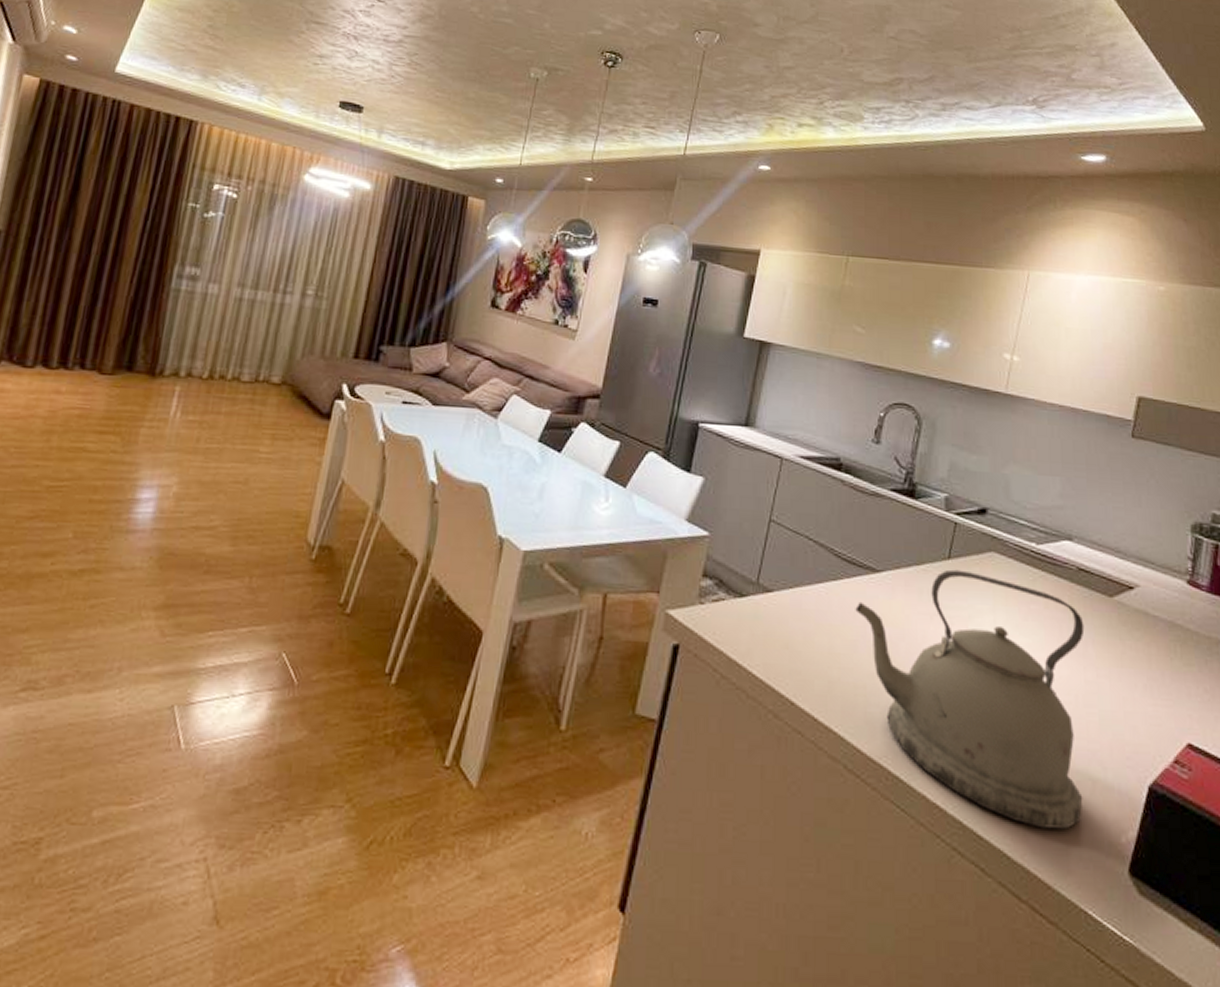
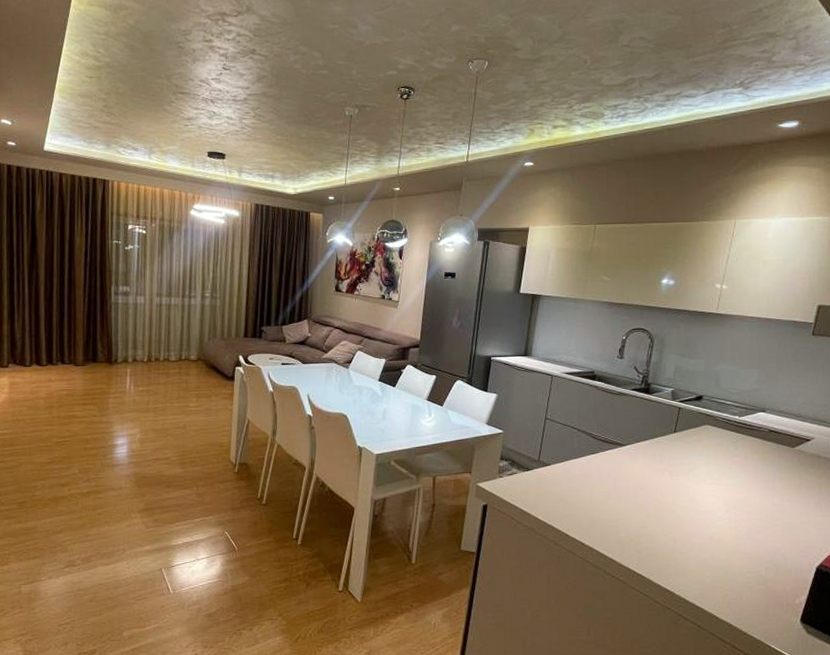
kettle: present [855,569,1085,829] -> none [608,439,773,599]

